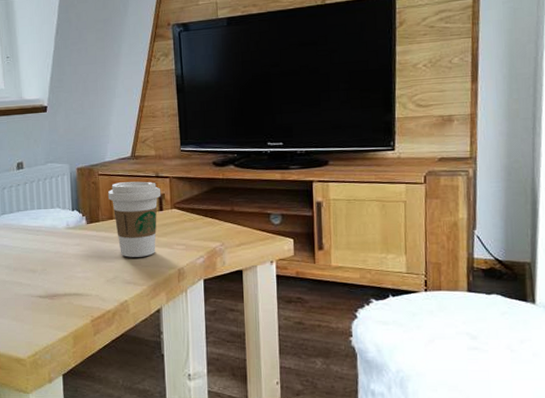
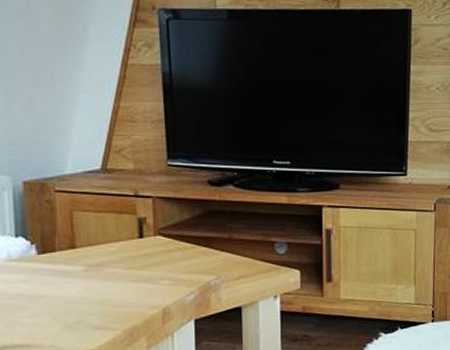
coffee cup: present [108,181,162,257] -> none [69,201,142,296]

